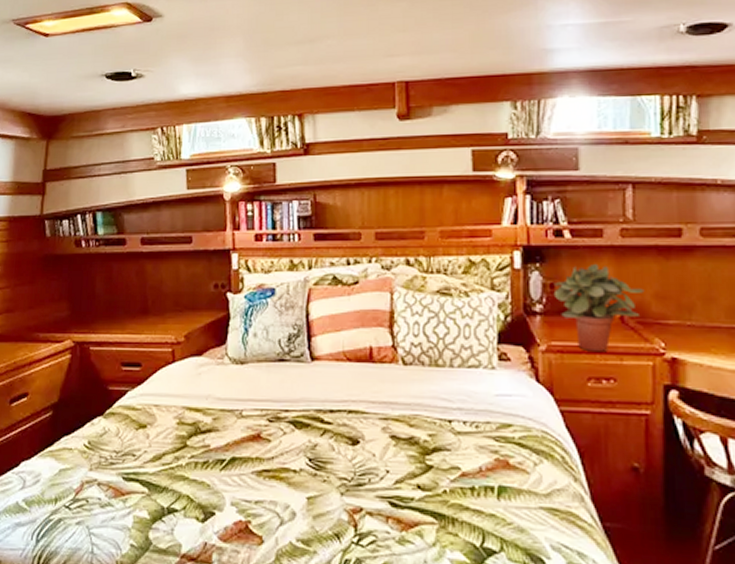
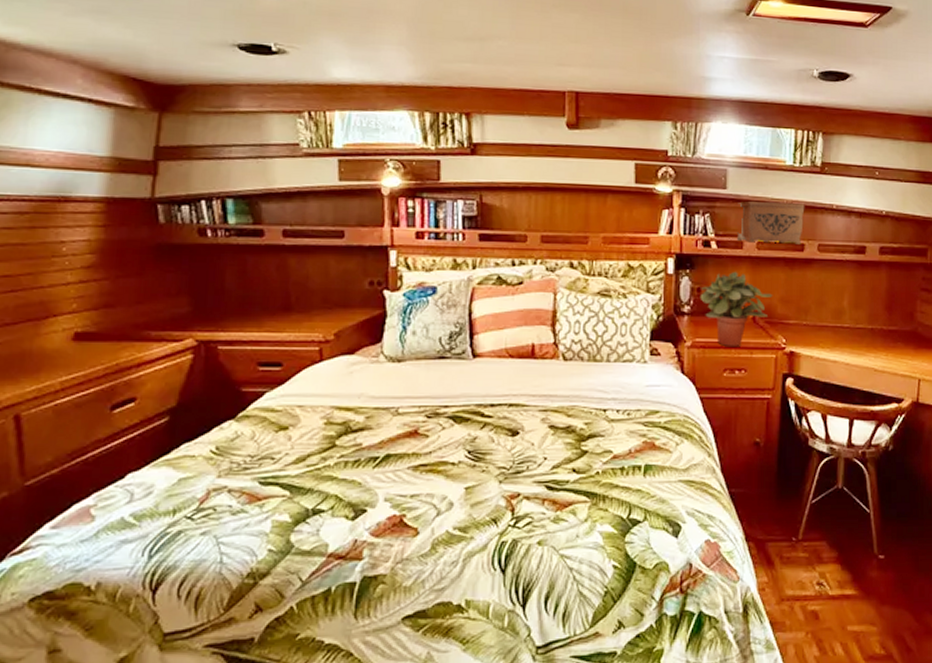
decorative box: none [593,181,680,230] -> present [737,201,805,244]

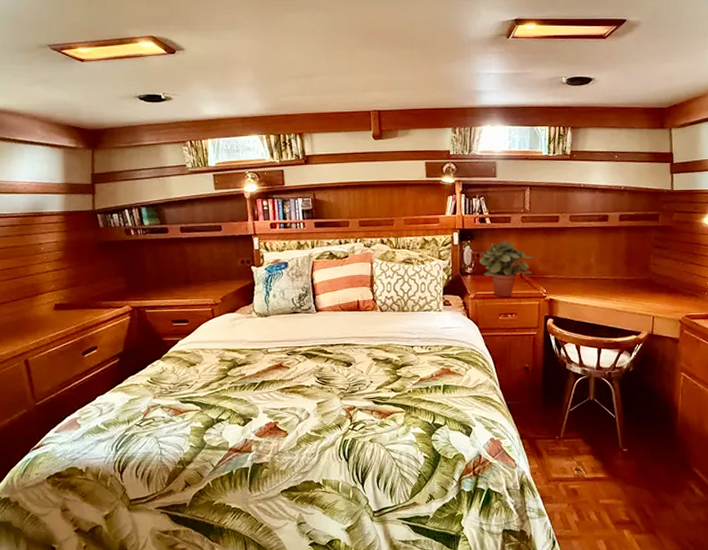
decorative box: present [737,201,805,244] -> none [505,185,559,218]

